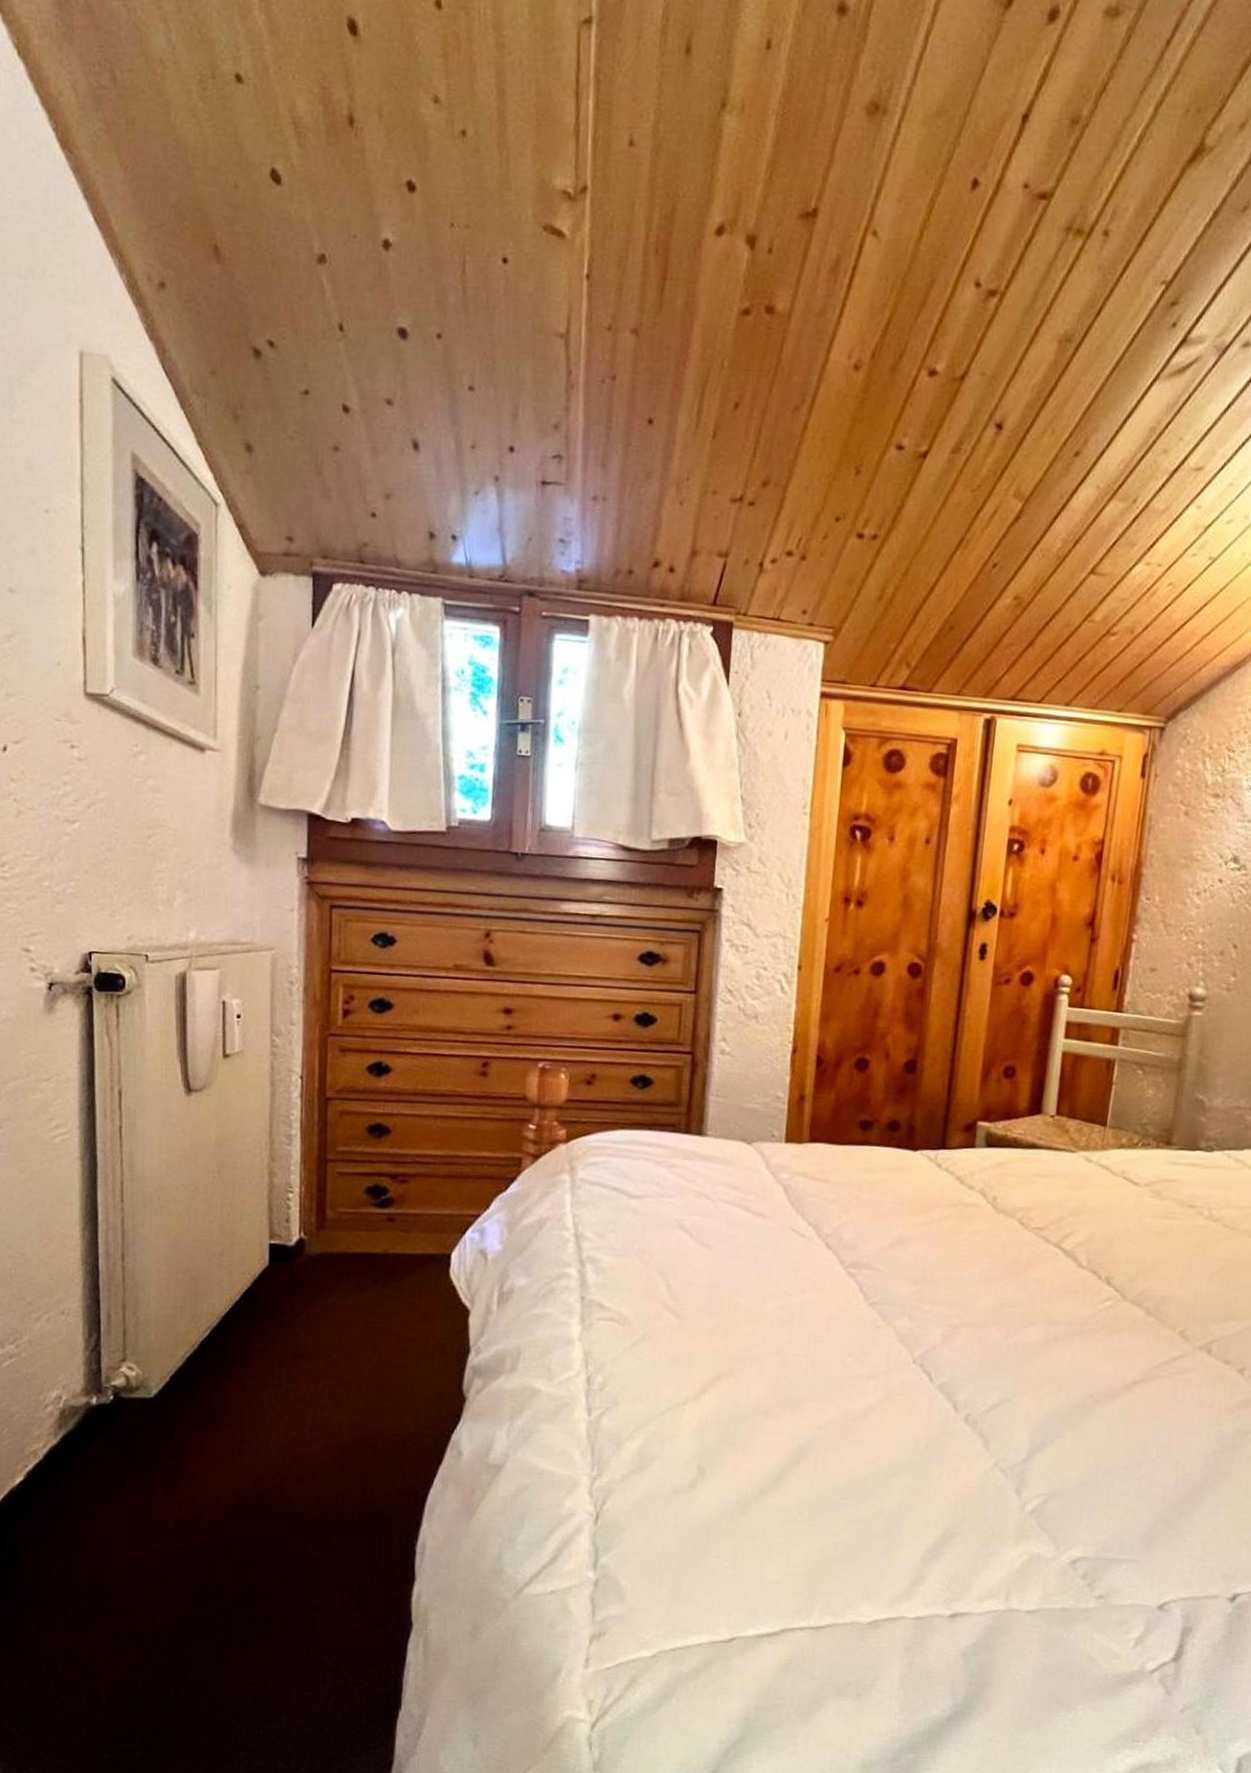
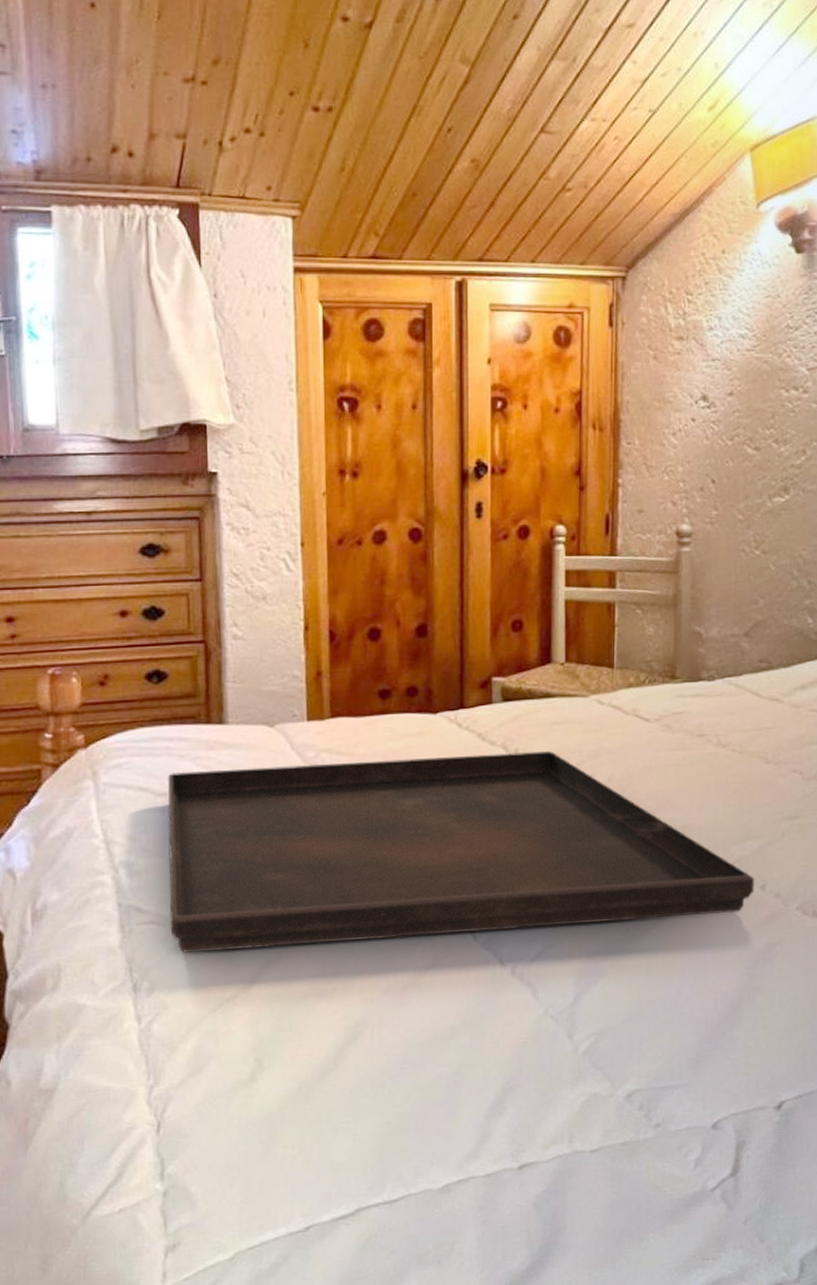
serving tray: none [628,1177,1233,1393] -> present [168,750,755,953]

